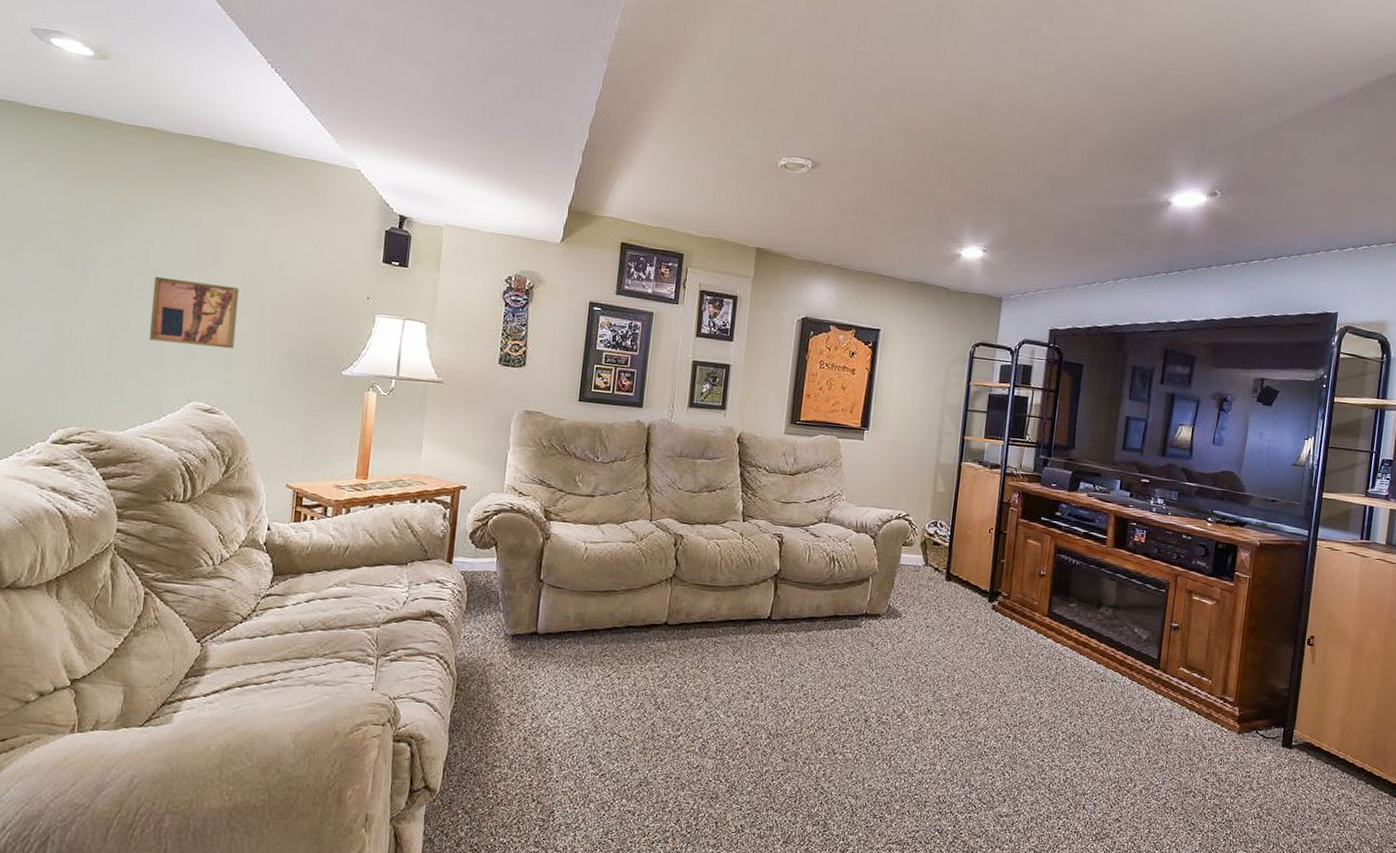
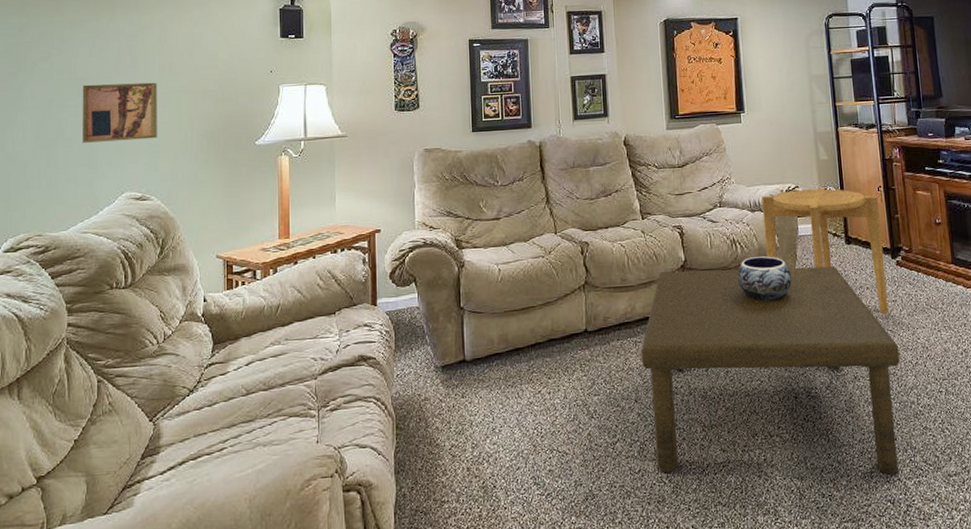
coffee table: none [715,577,977,808] -> present [641,266,900,476]
decorative bowl: none [830,577,885,624] -> present [738,255,792,301]
side table: none [863,517,987,654] -> present [762,187,889,314]

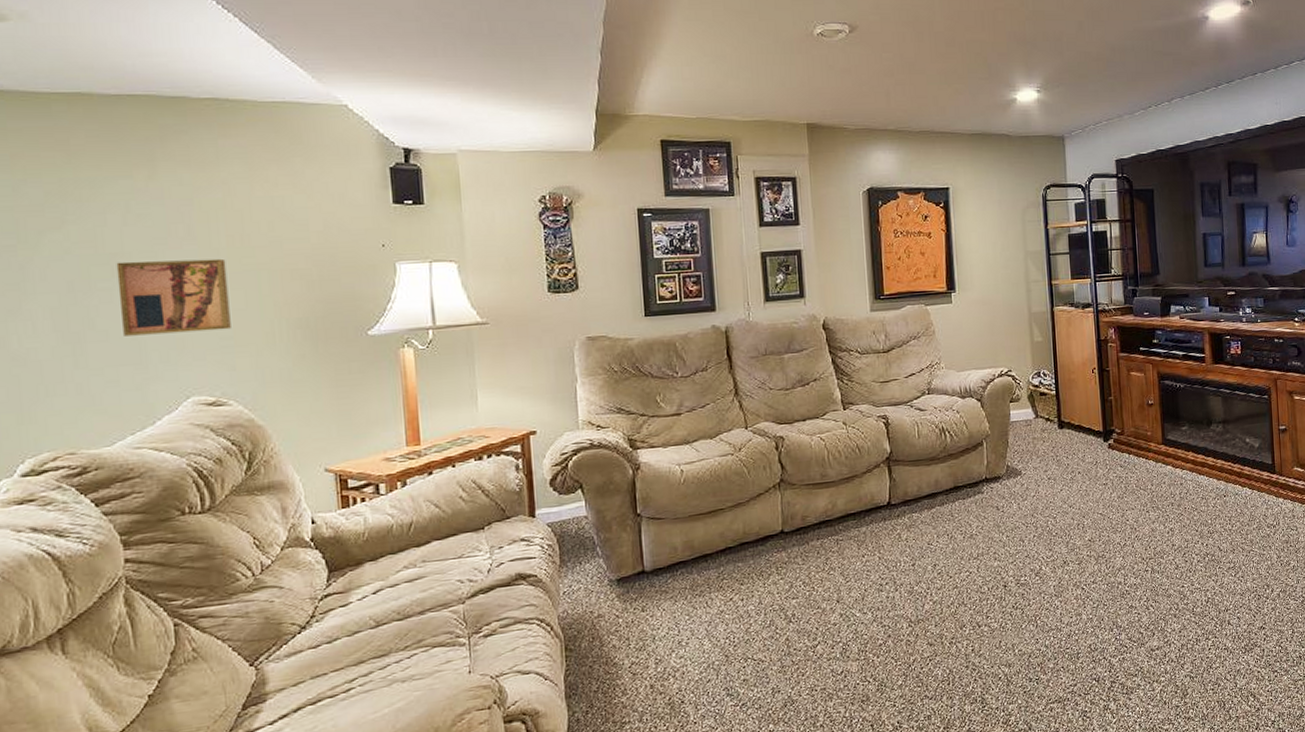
coffee table: present [641,266,900,476] -> none [843,452,1109,672]
decorative bowl: present [738,255,792,301] -> none [947,444,1003,491]
side table: present [762,187,889,314] -> none [973,371,1100,498]

